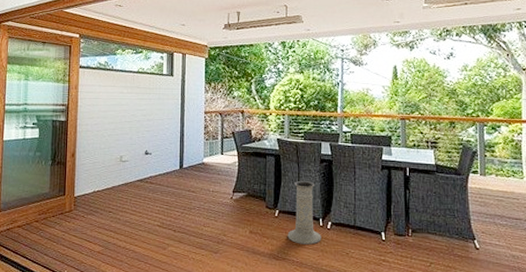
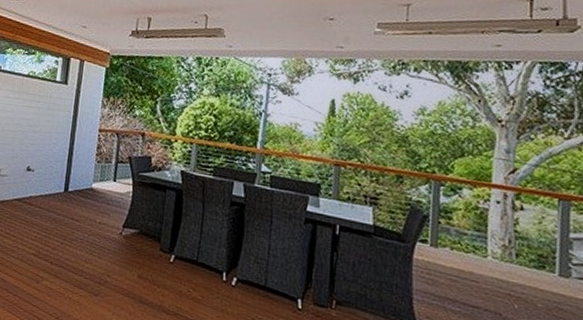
vase: present [287,180,321,245] -> none [182,223,224,302]

